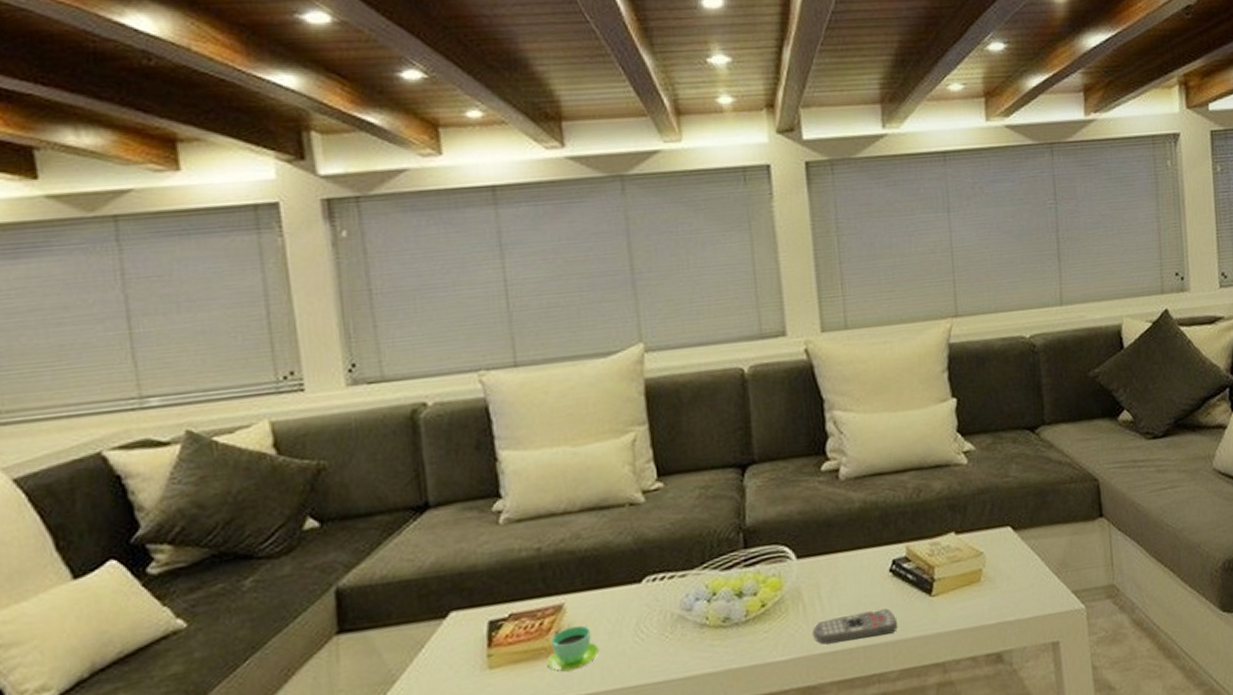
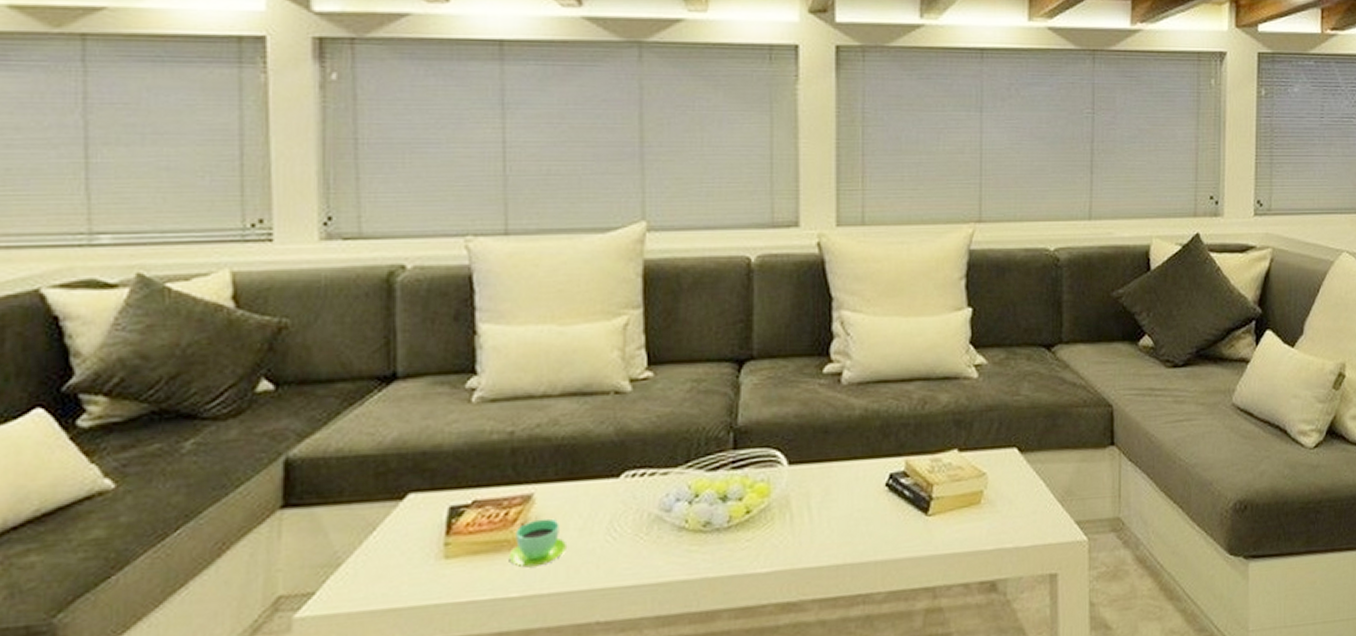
remote control: present [812,608,898,645] -> none [798,525,889,559]

